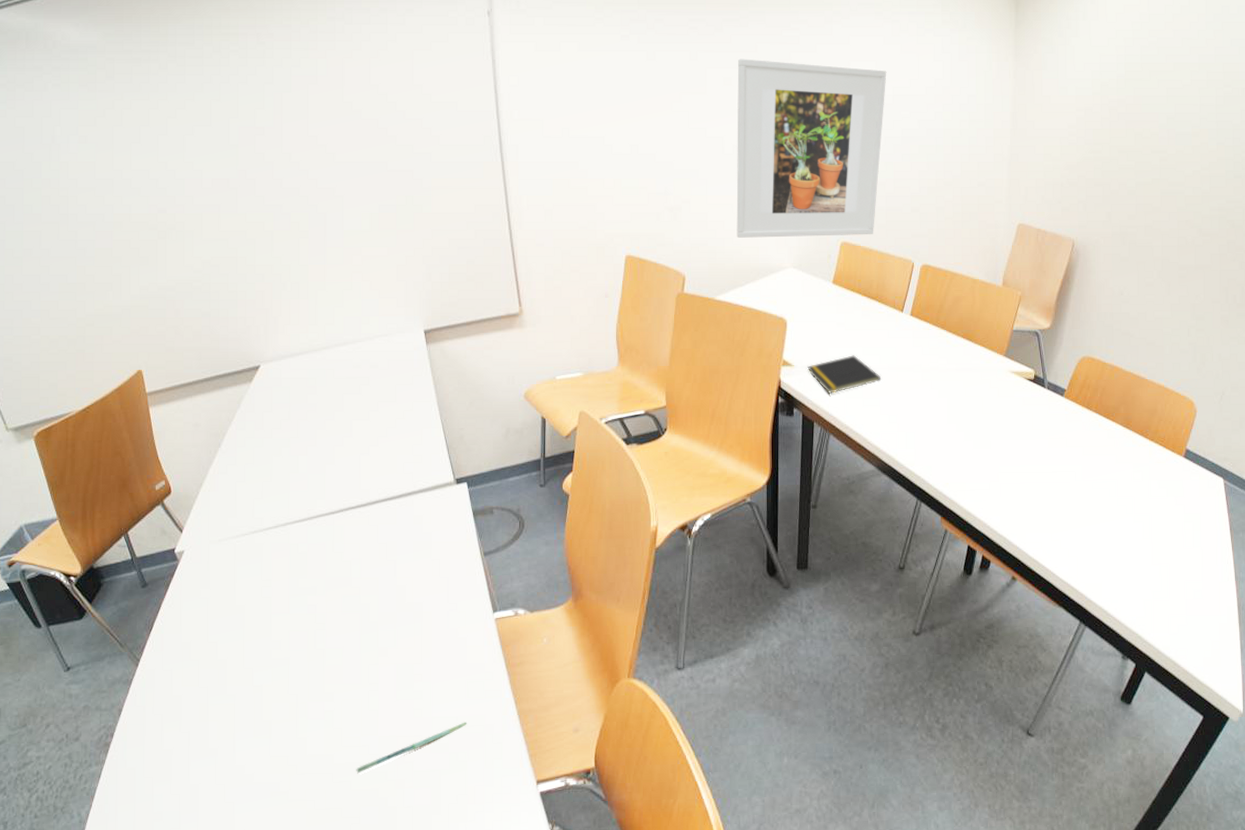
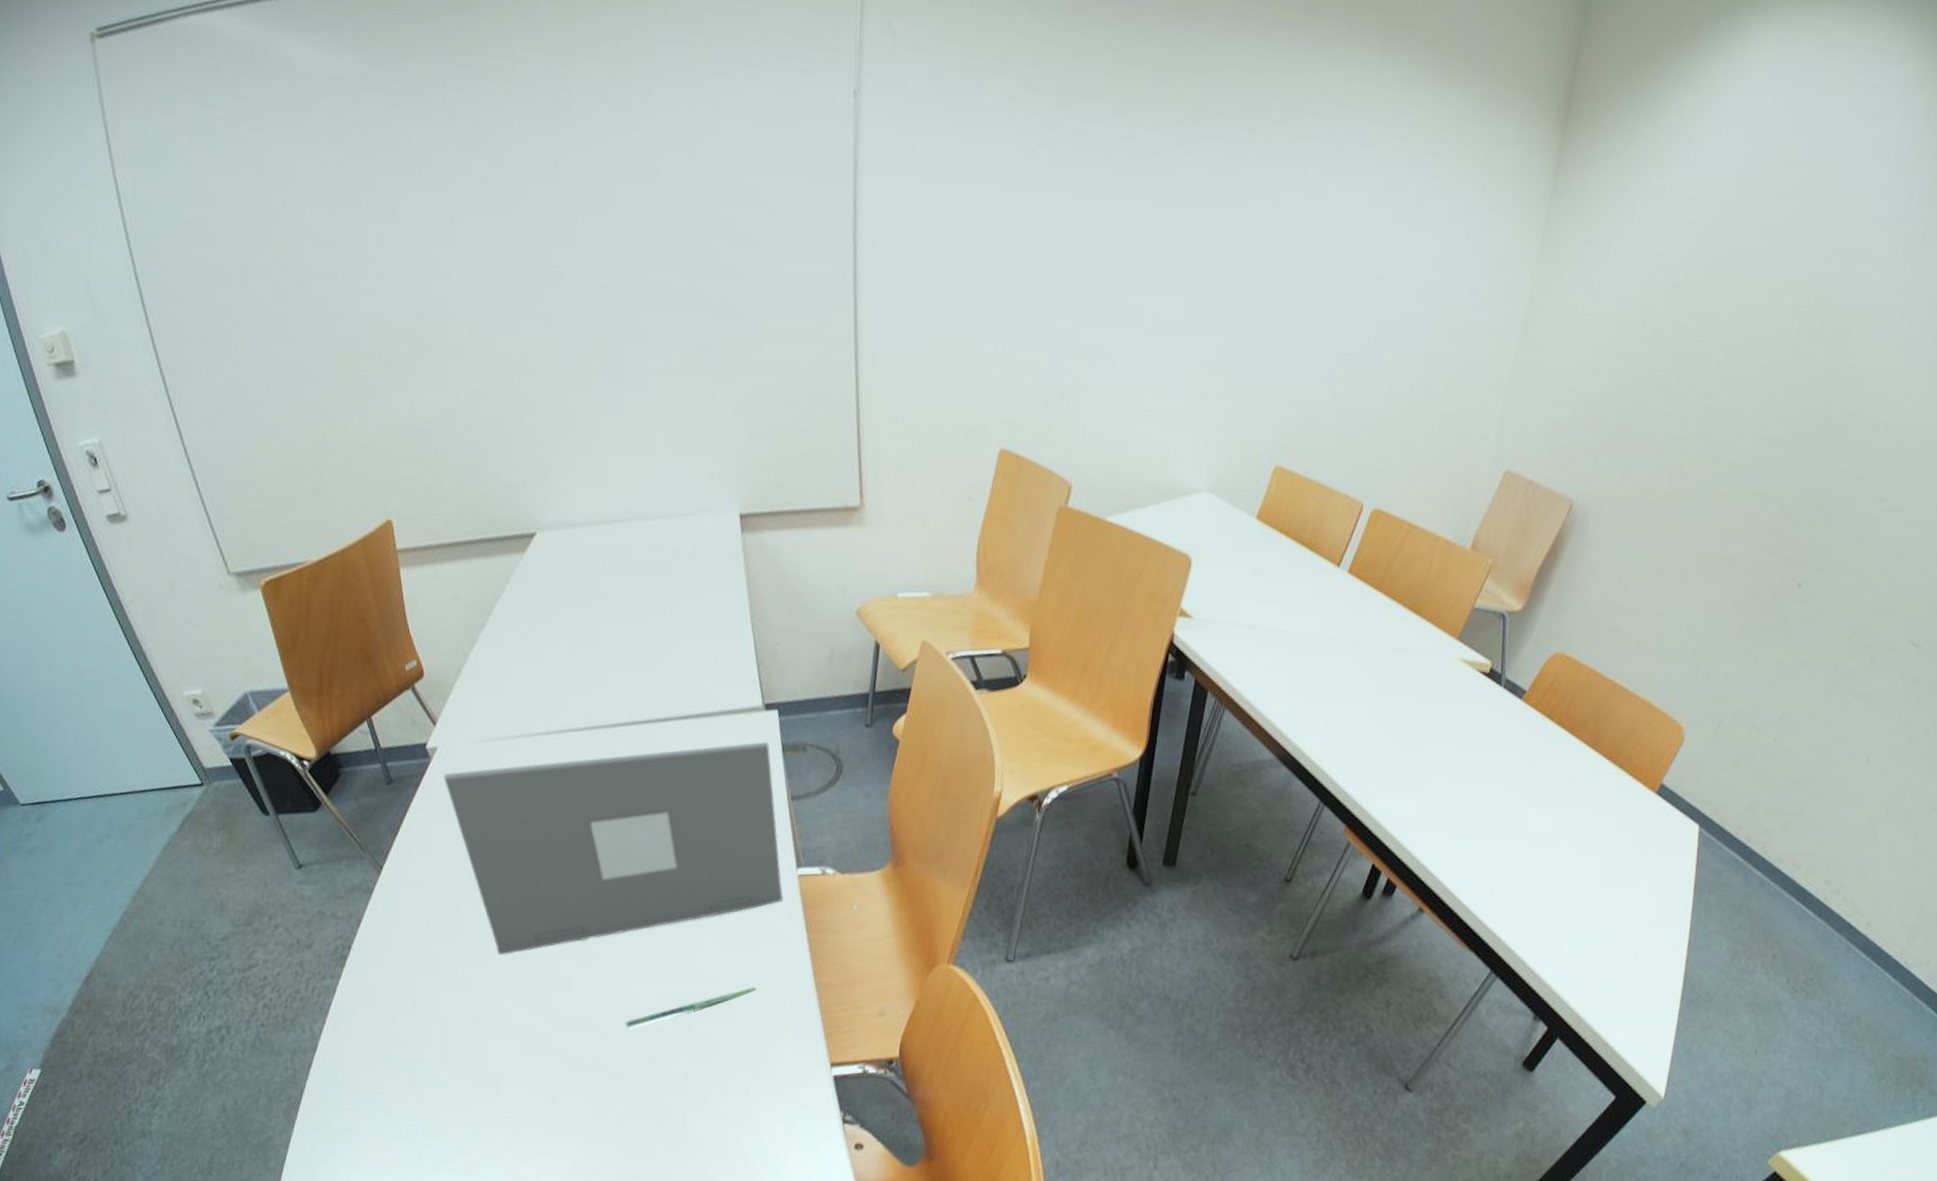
laptop: none [190,509,483,724] -> present [443,741,783,956]
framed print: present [736,58,887,238] -> none [1143,199,1369,461]
notepad: present [807,355,882,393] -> none [1209,613,1300,659]

